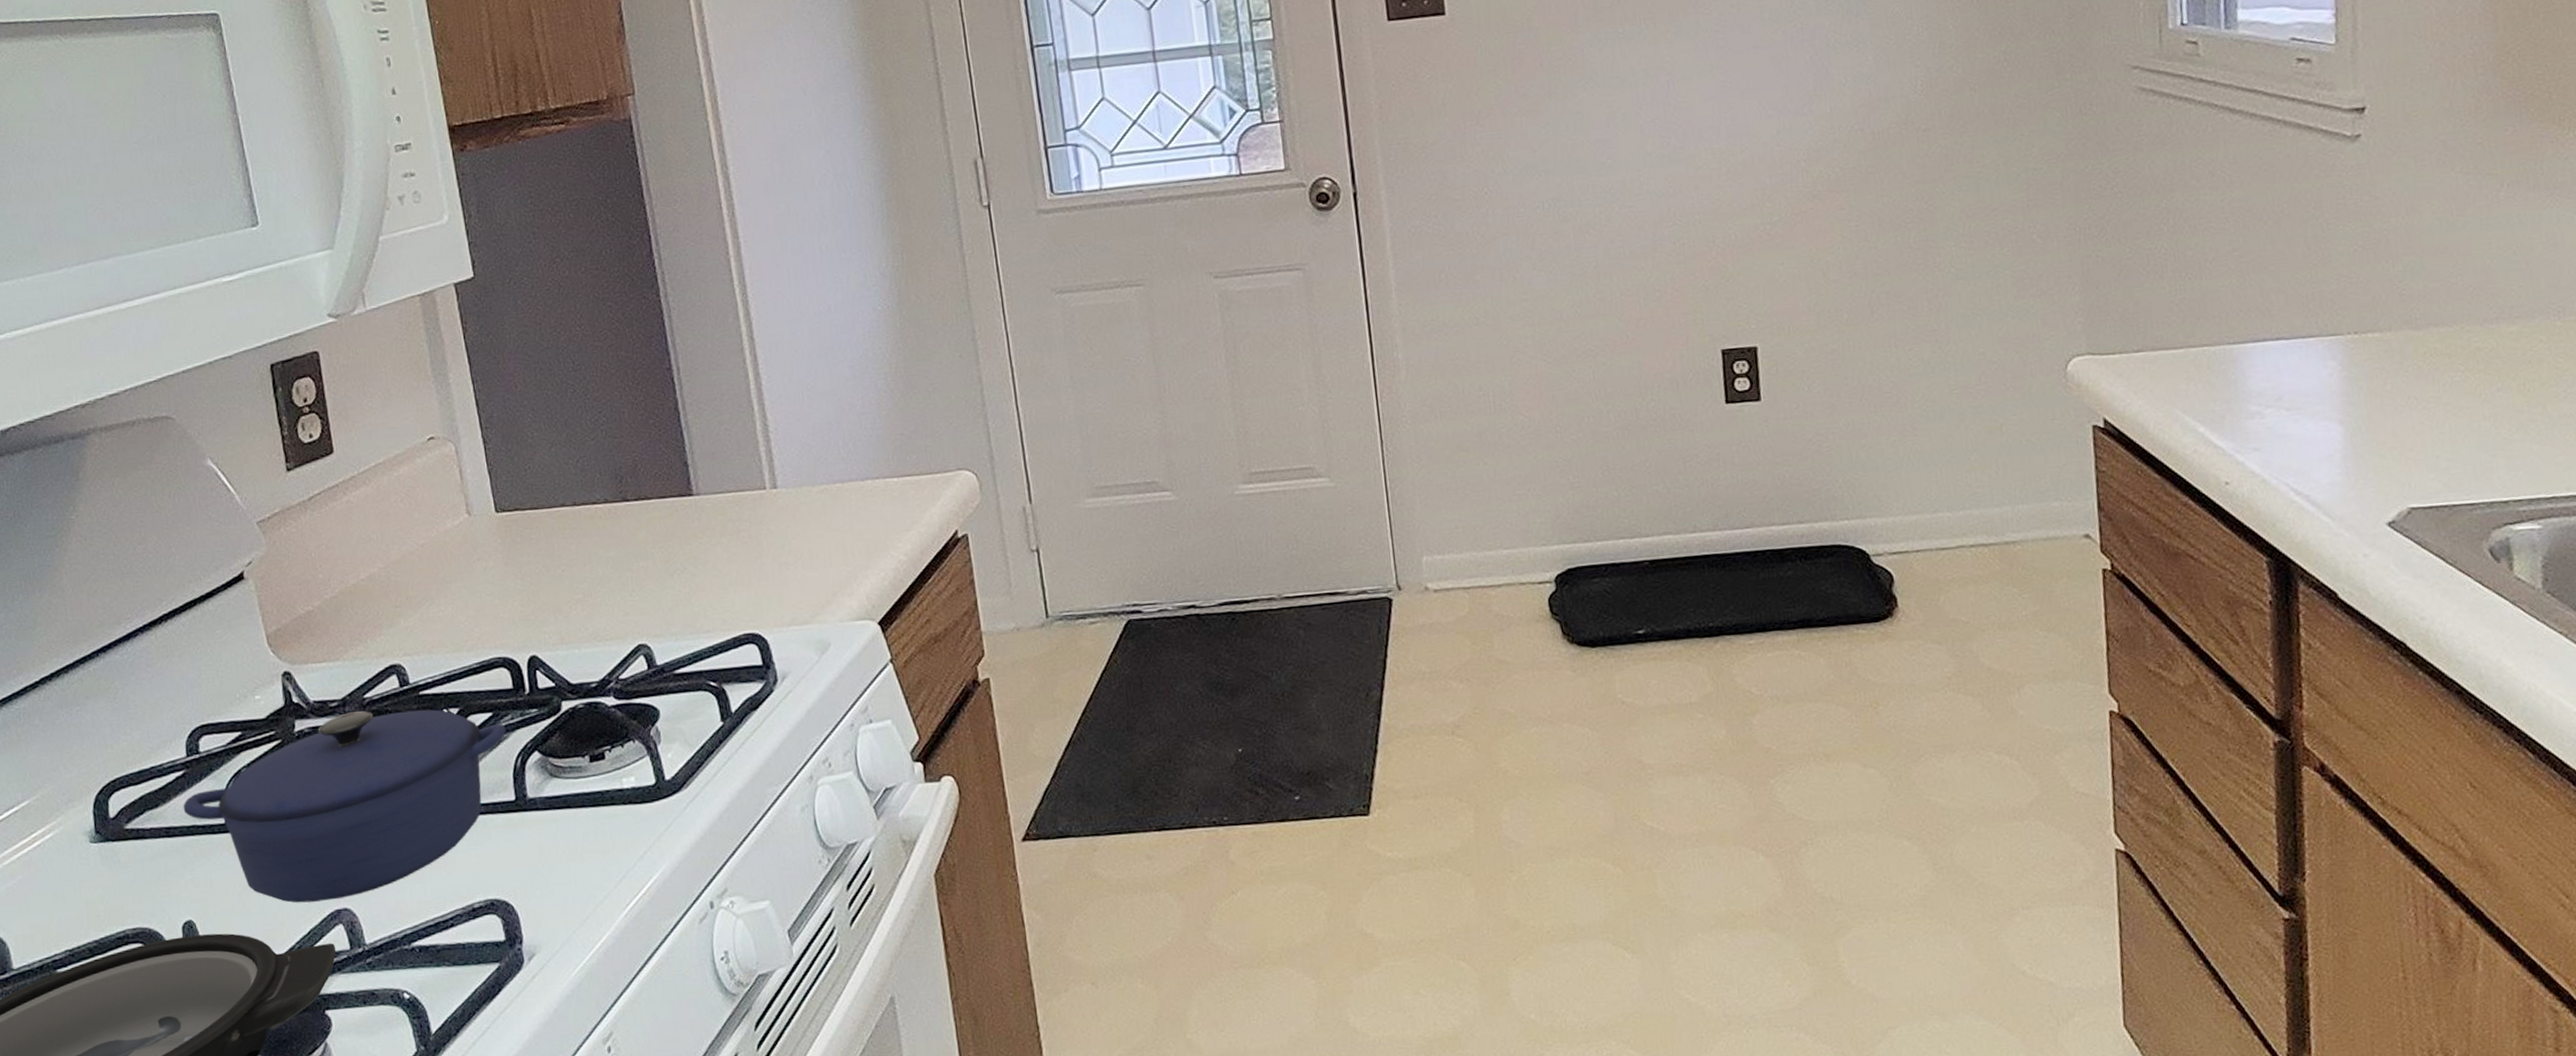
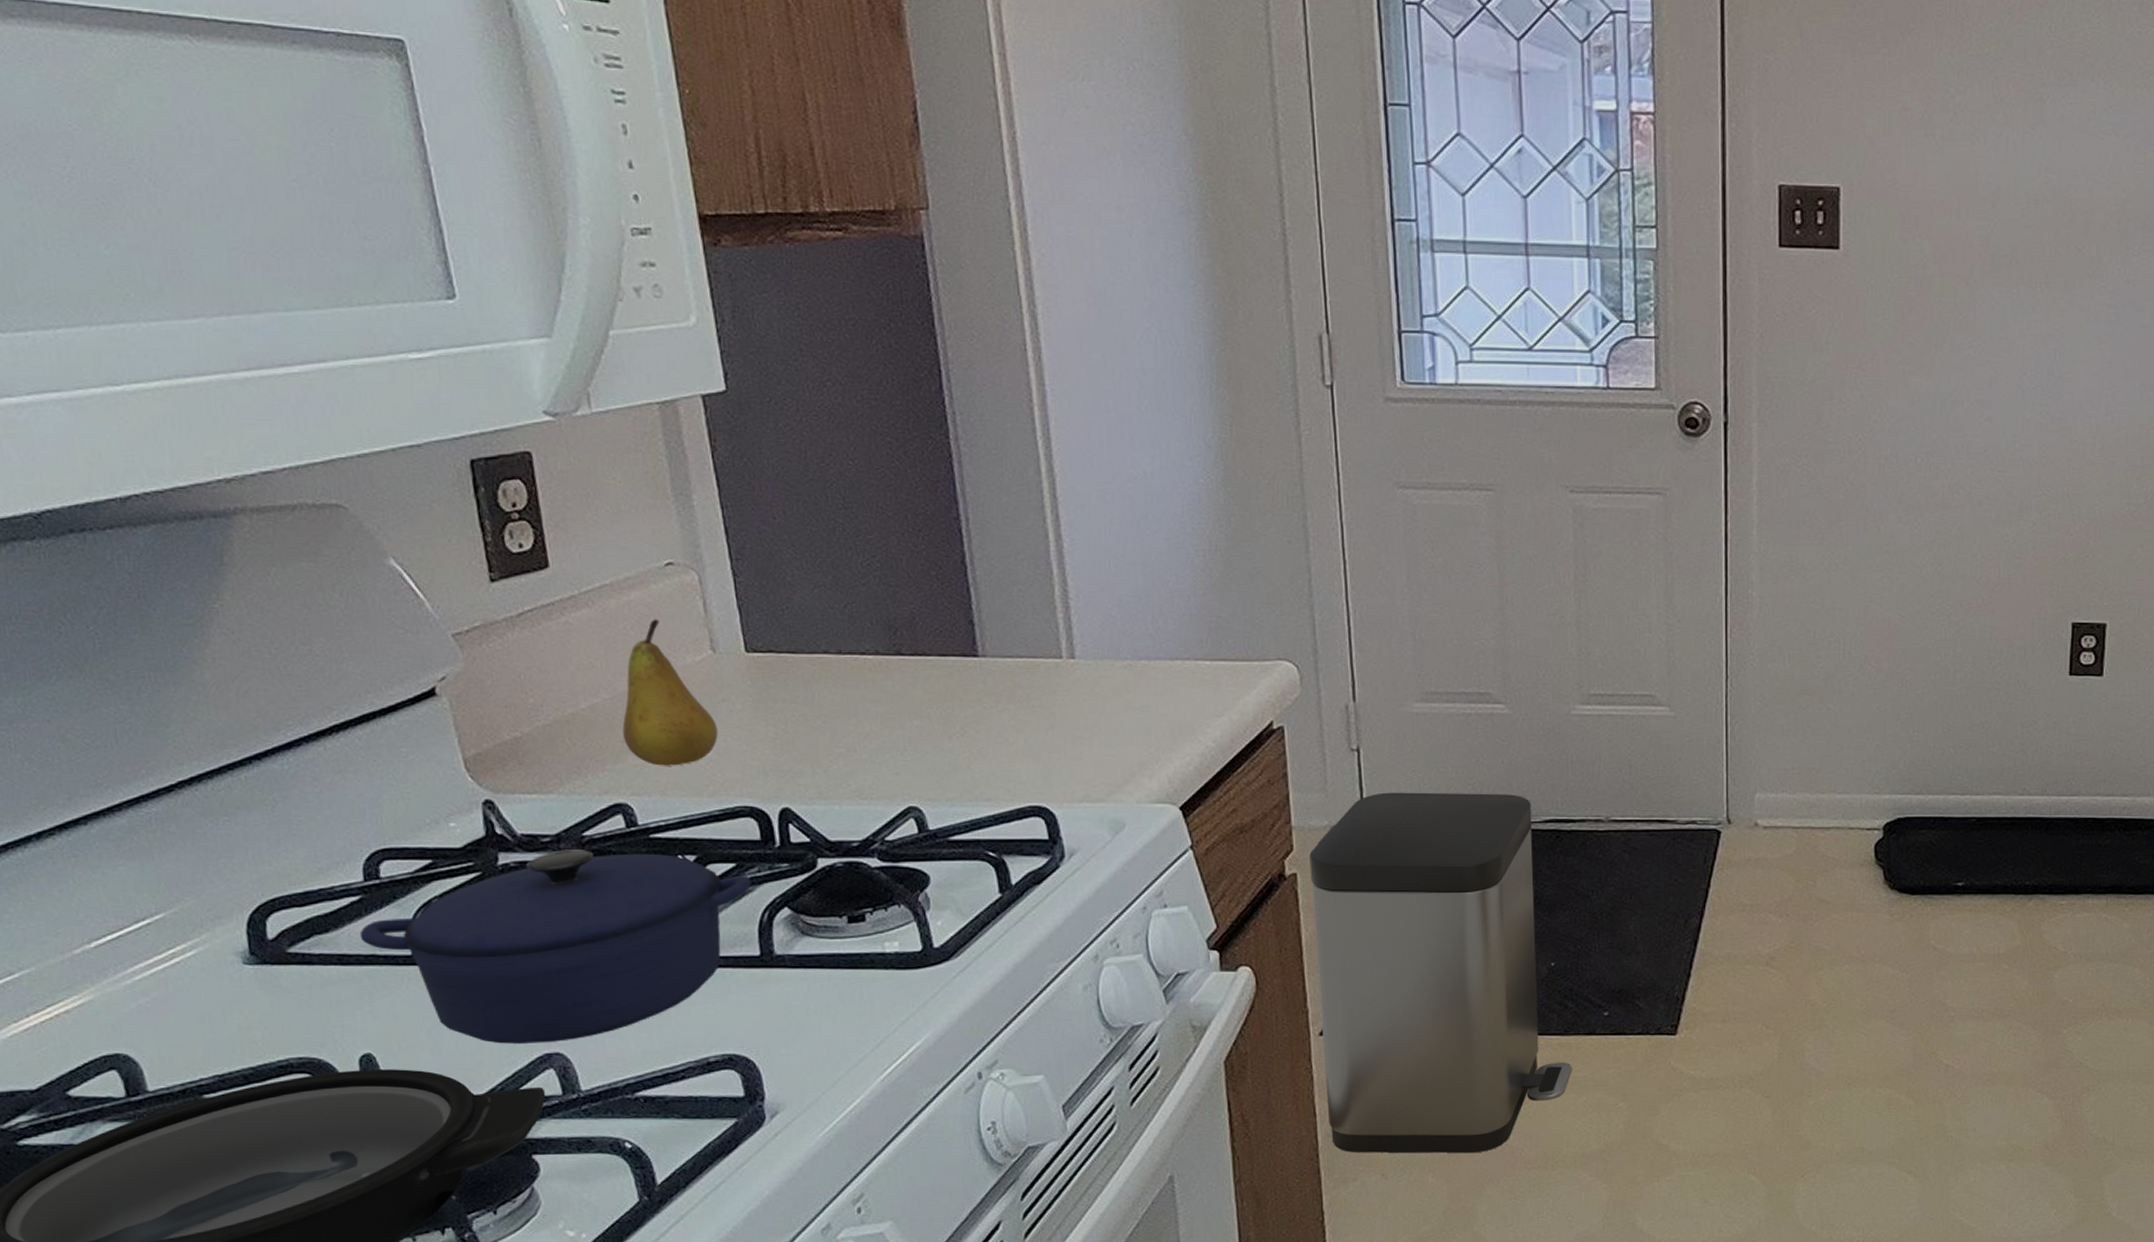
fruit: none [395,490,475,626] -> present [622,619,718,766]
pedal bin: none [1000,580,1270,962] -> present [1309,792,1573,1153]

